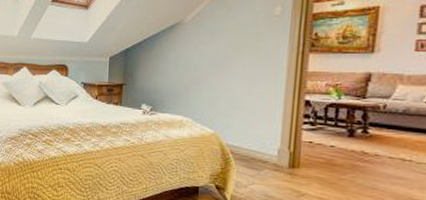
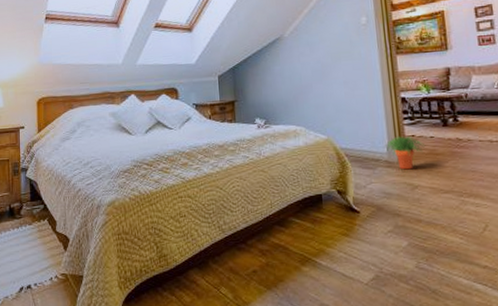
potted plant: none [276,140,323,177] -> present [385,136,426,170]

